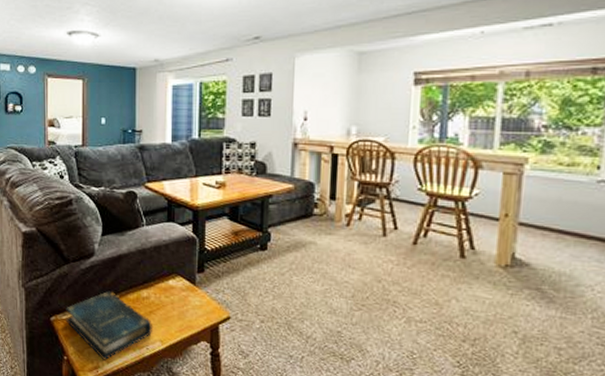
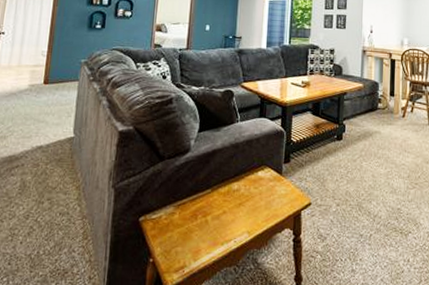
book: present [66,290,154,361] -> none [155,185,242,259]

